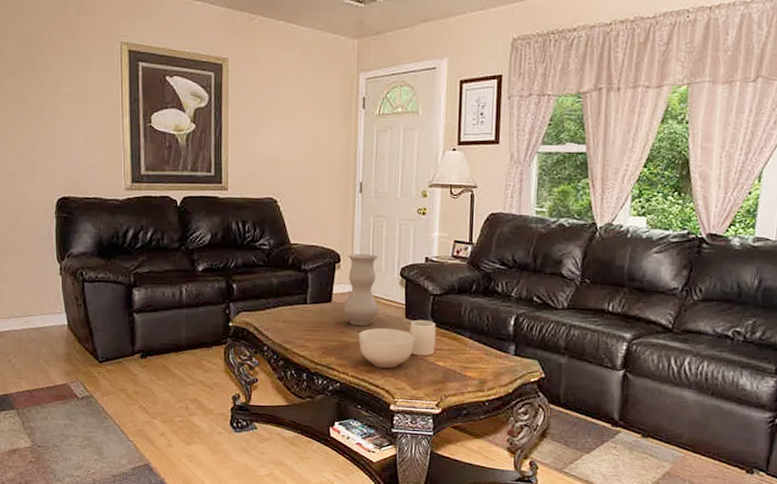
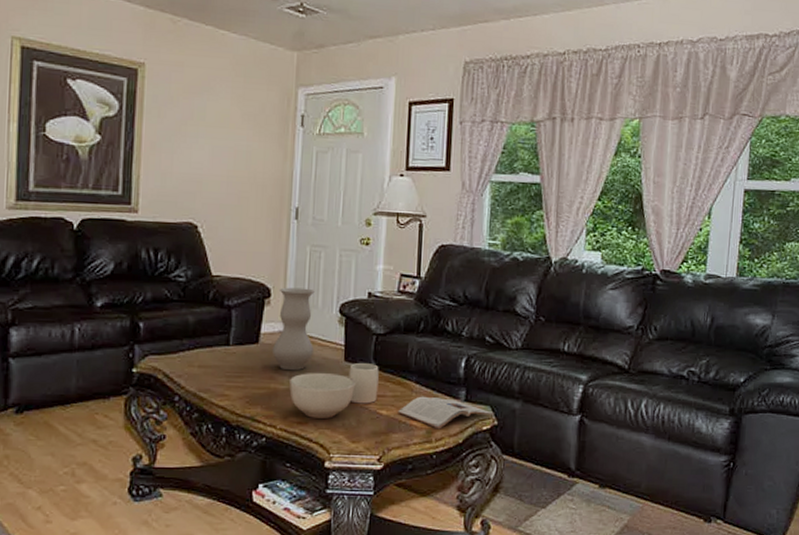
magazine: none [453,350,543,380] -> present [398,396,495,429]

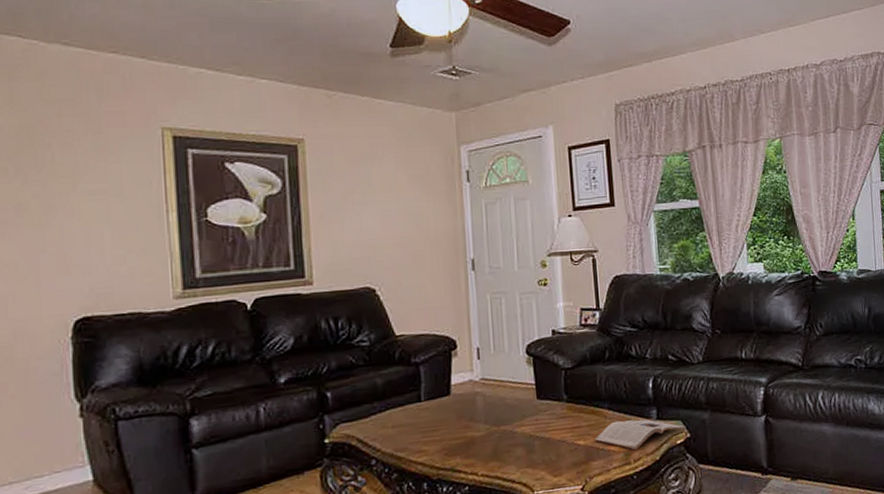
vase: present [272,287,315,371] -> none [464,334,507,418]
bowl: present [288,372,356,418] -> none [484,412,551,460]
mug: present [347,363,380,404] -> none [542,397,574,439]

